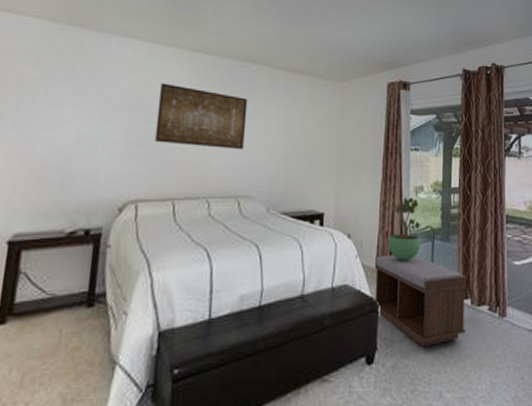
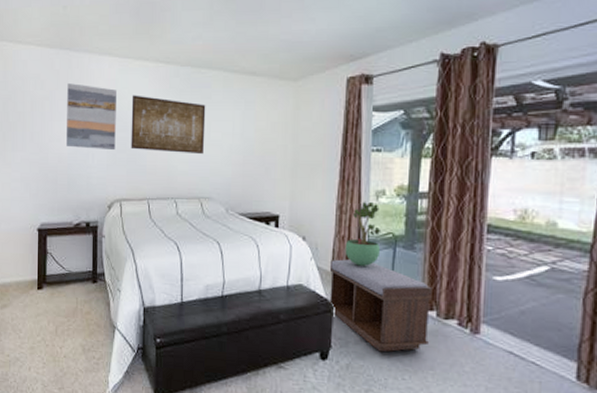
wall art: none [65,64,141,142] -> present [66,83,117,149]

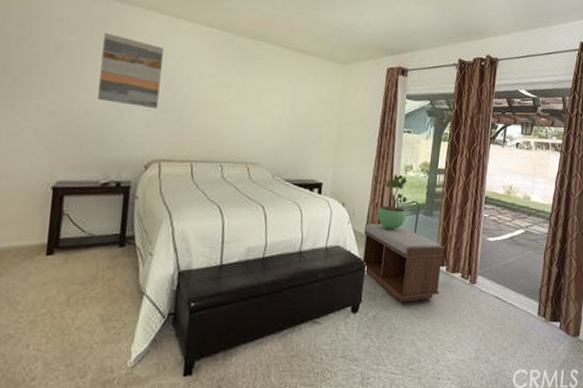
wall art: present [131,95,206,155] -> none [175,55,259,122]

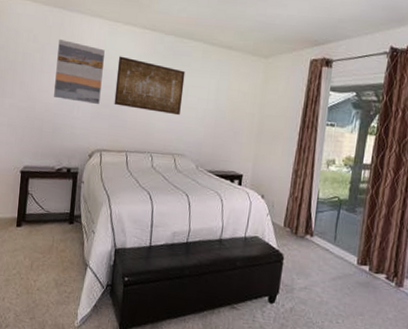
wall art: none [175,55,259,122] -> present [114,56,185,116]
bench: present [362,223,444,303] -> none [280,216,368,299]
potted plant: present [377,174,408,230] -> none [297,168,330,224]

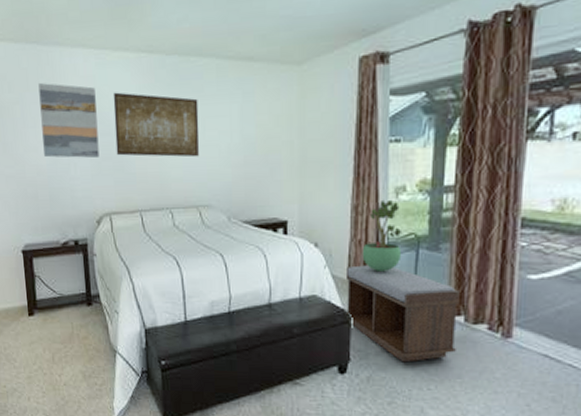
bench: none [280,216,368,299] -> present [345,265,460,363]
potted plant: none [297,168,330,224] -> present [362,199,403,271]

